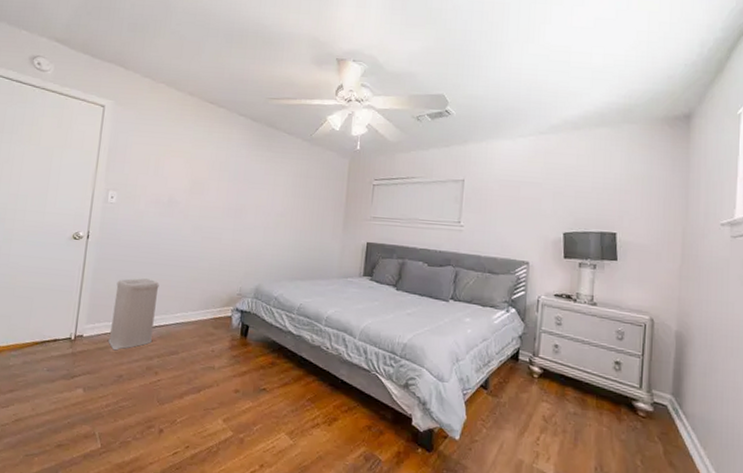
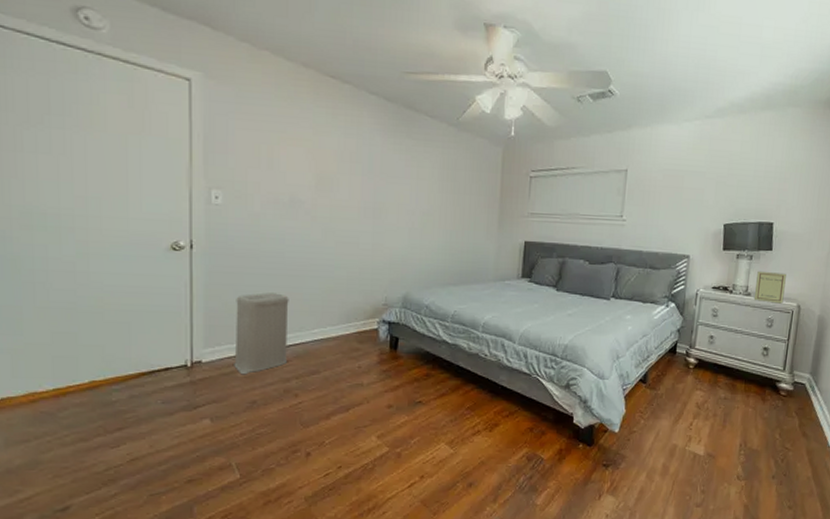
book: none [600,280,635,316] -> present [753,270,786,304]

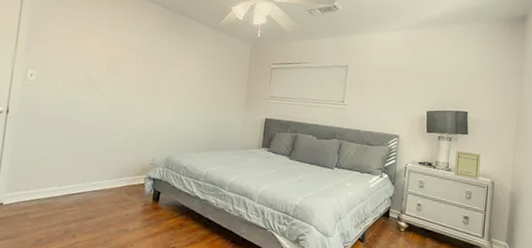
laundry basket: present [234,293,289,375] -> none [27,150,77,217]

